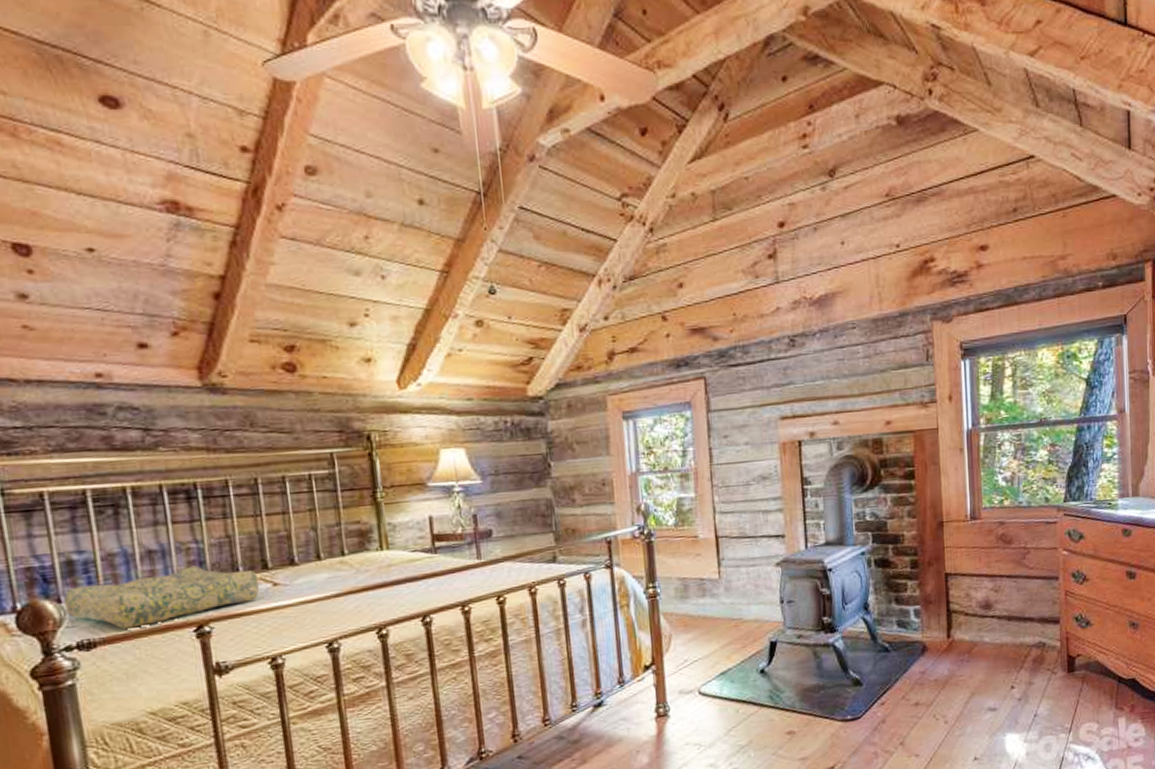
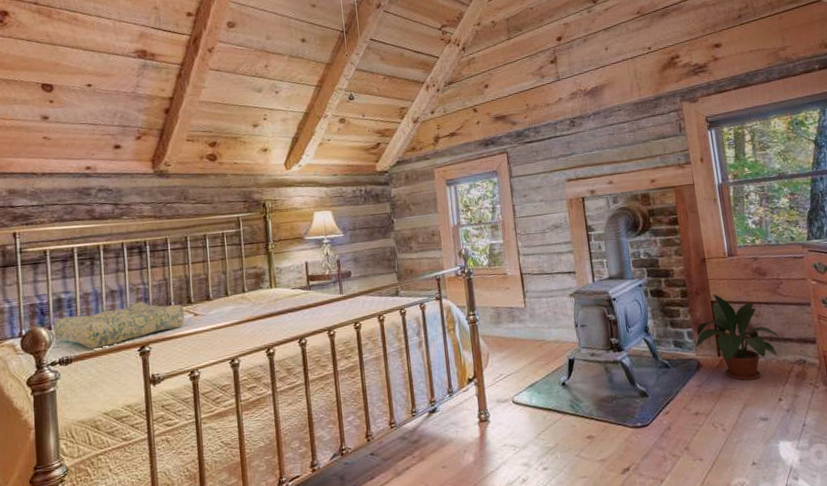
potted plant: none [923,564,1023,667] -> present [695,293,783,381]

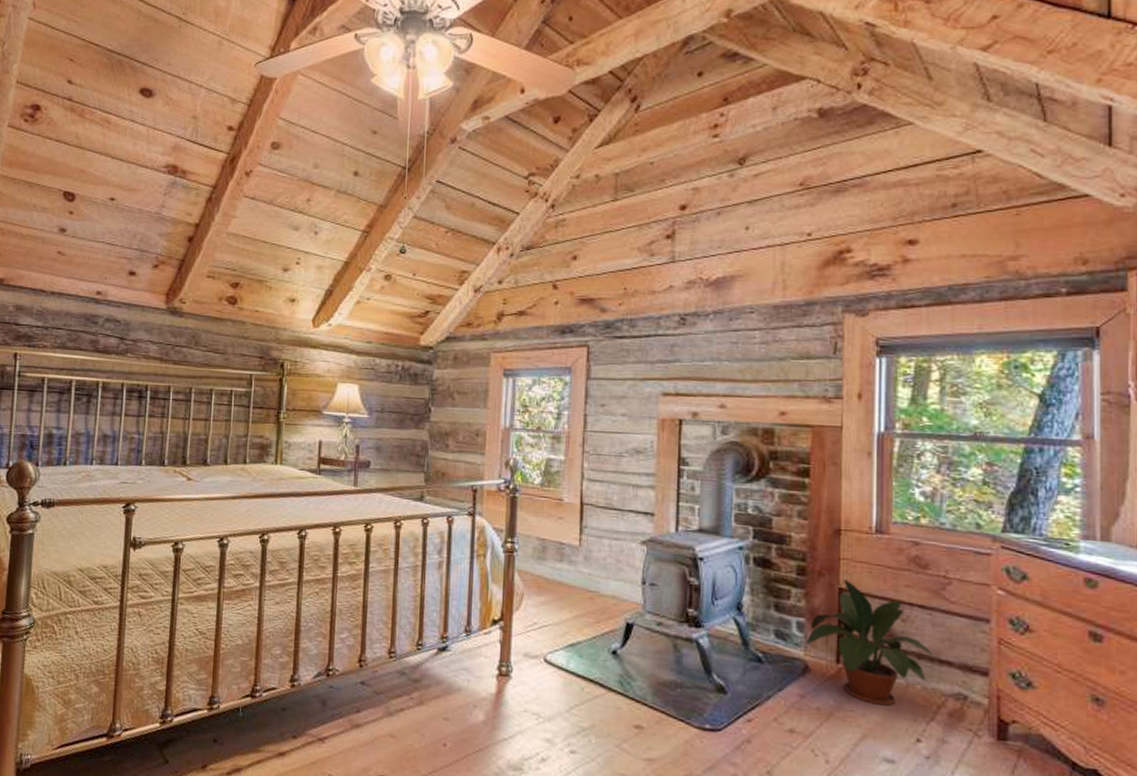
seat cushion: present [53,301,185,350] -> none [39,452,177,497]

